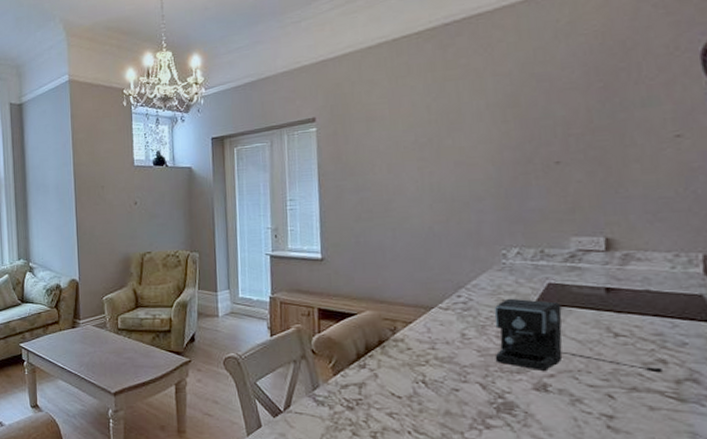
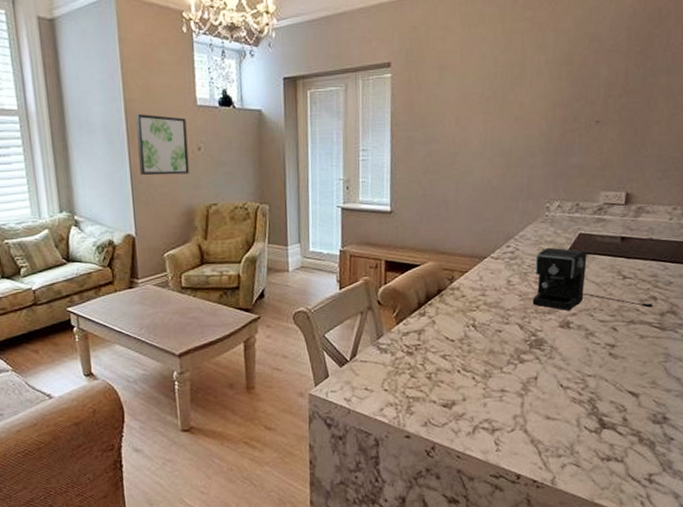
wall art: none [82,175,127,228] -> present [136,113,189,176]

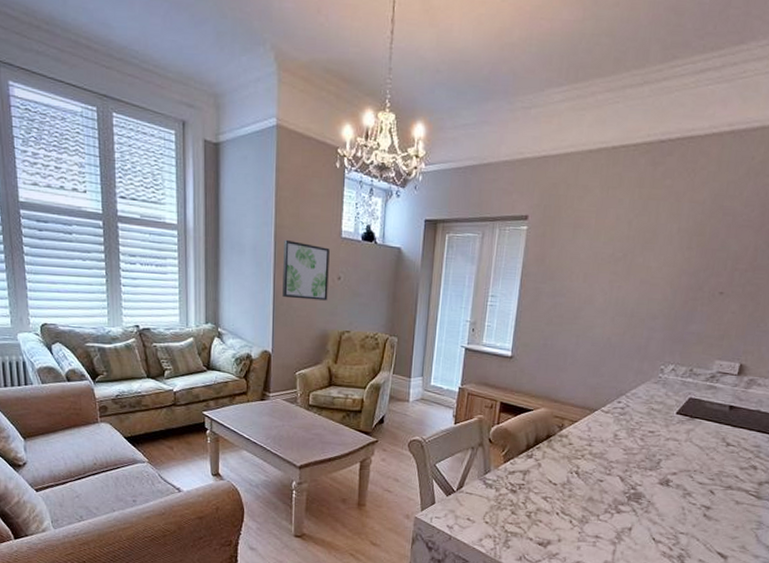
coffee maker: present [532,247,653,310] -> none [635,407,752,476]

